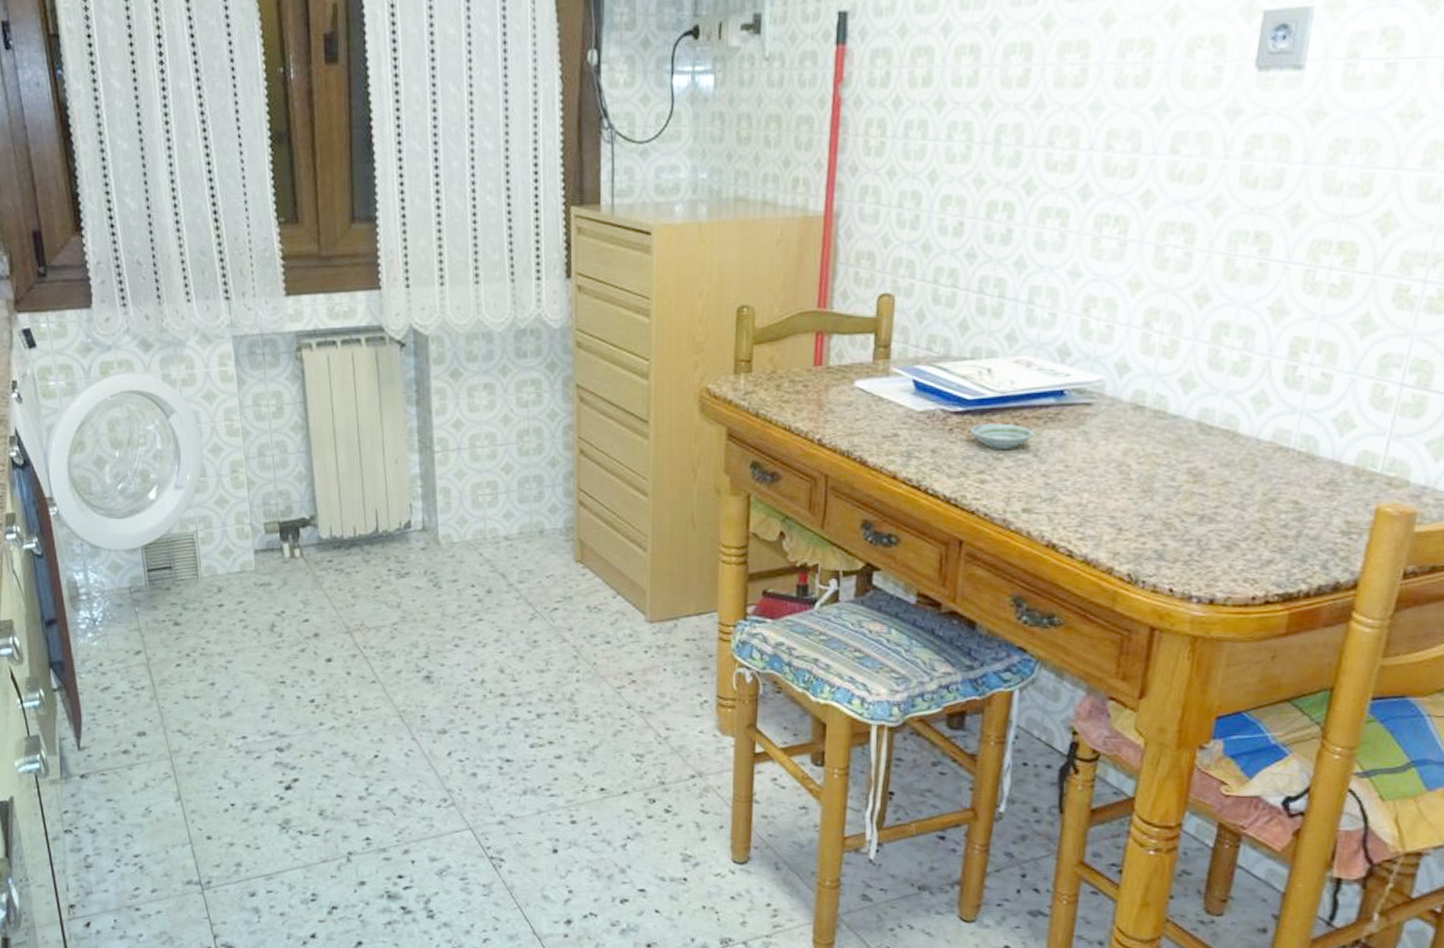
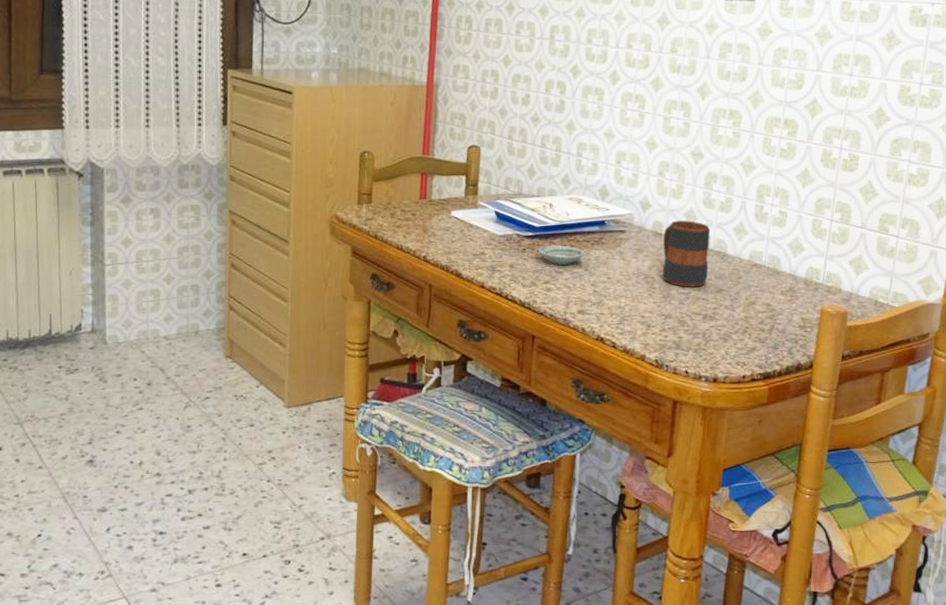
mug: none [1143,388,1217,478] -> present [662,221,711,287]

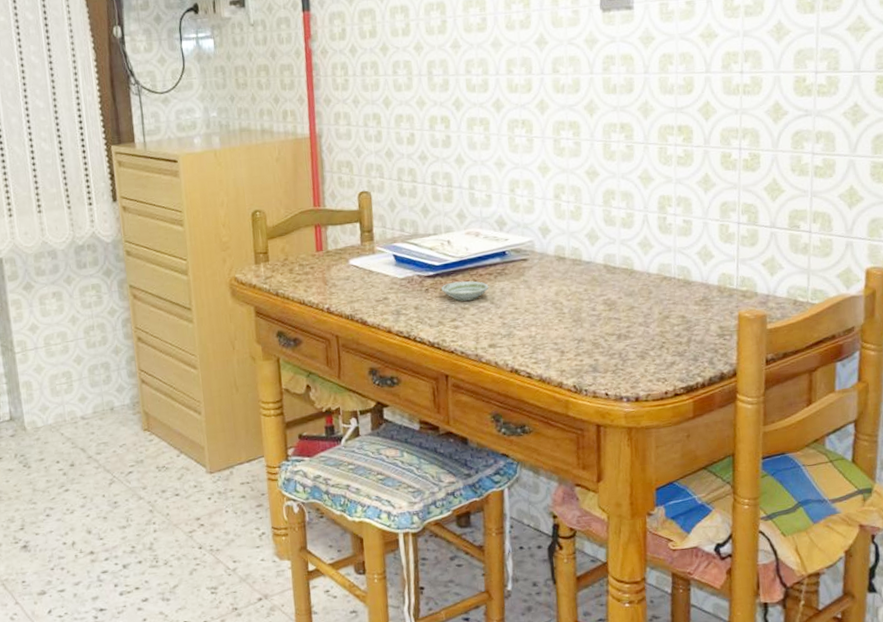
mug: present [662,221,711,287] -> none [567,241,617,309]

